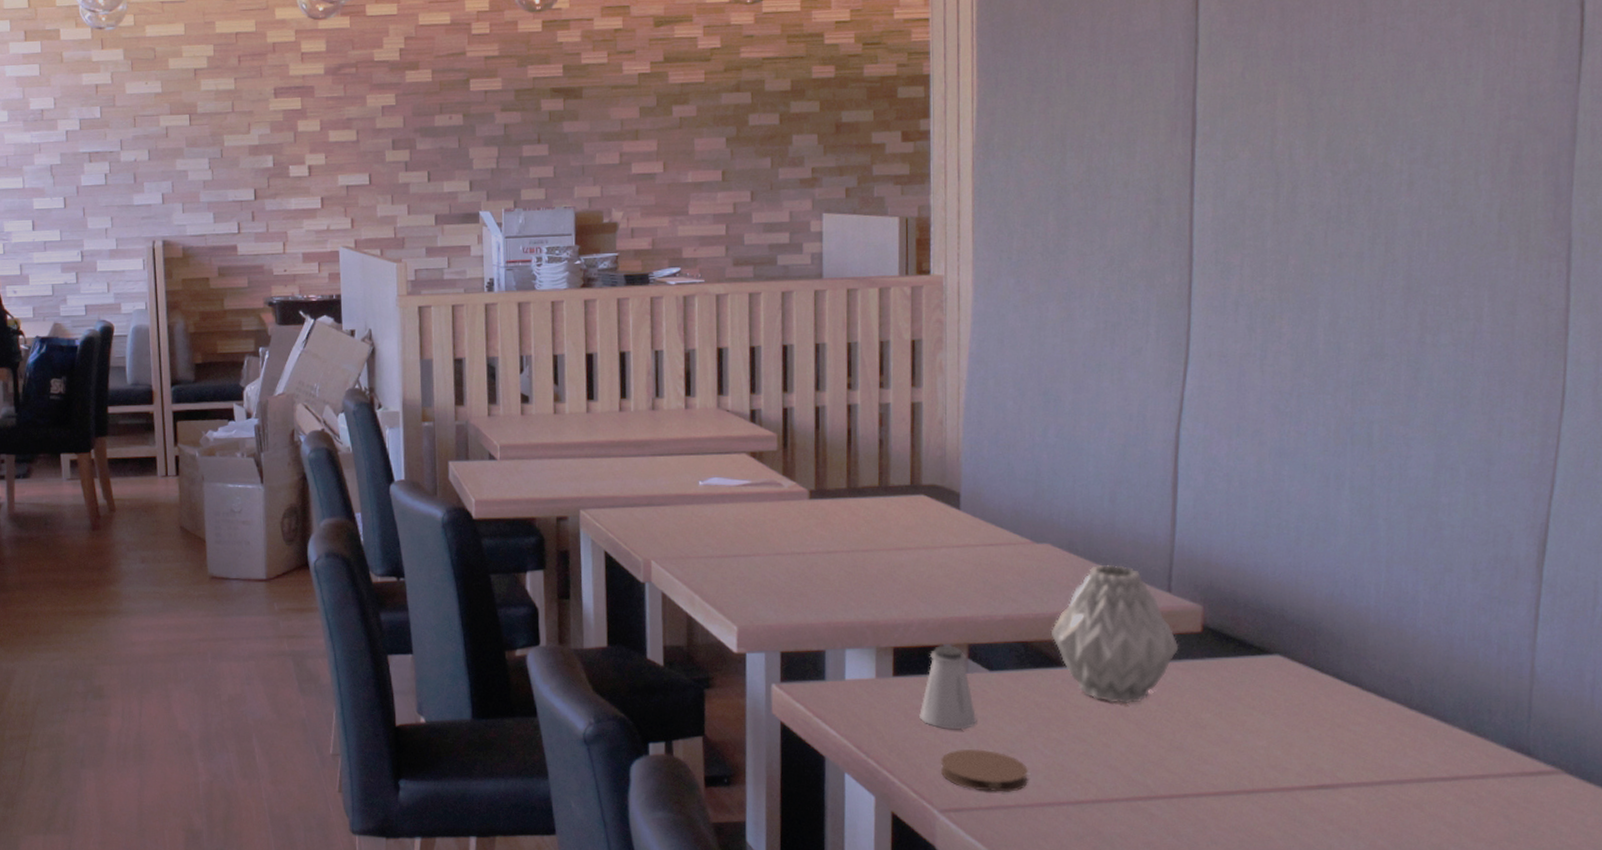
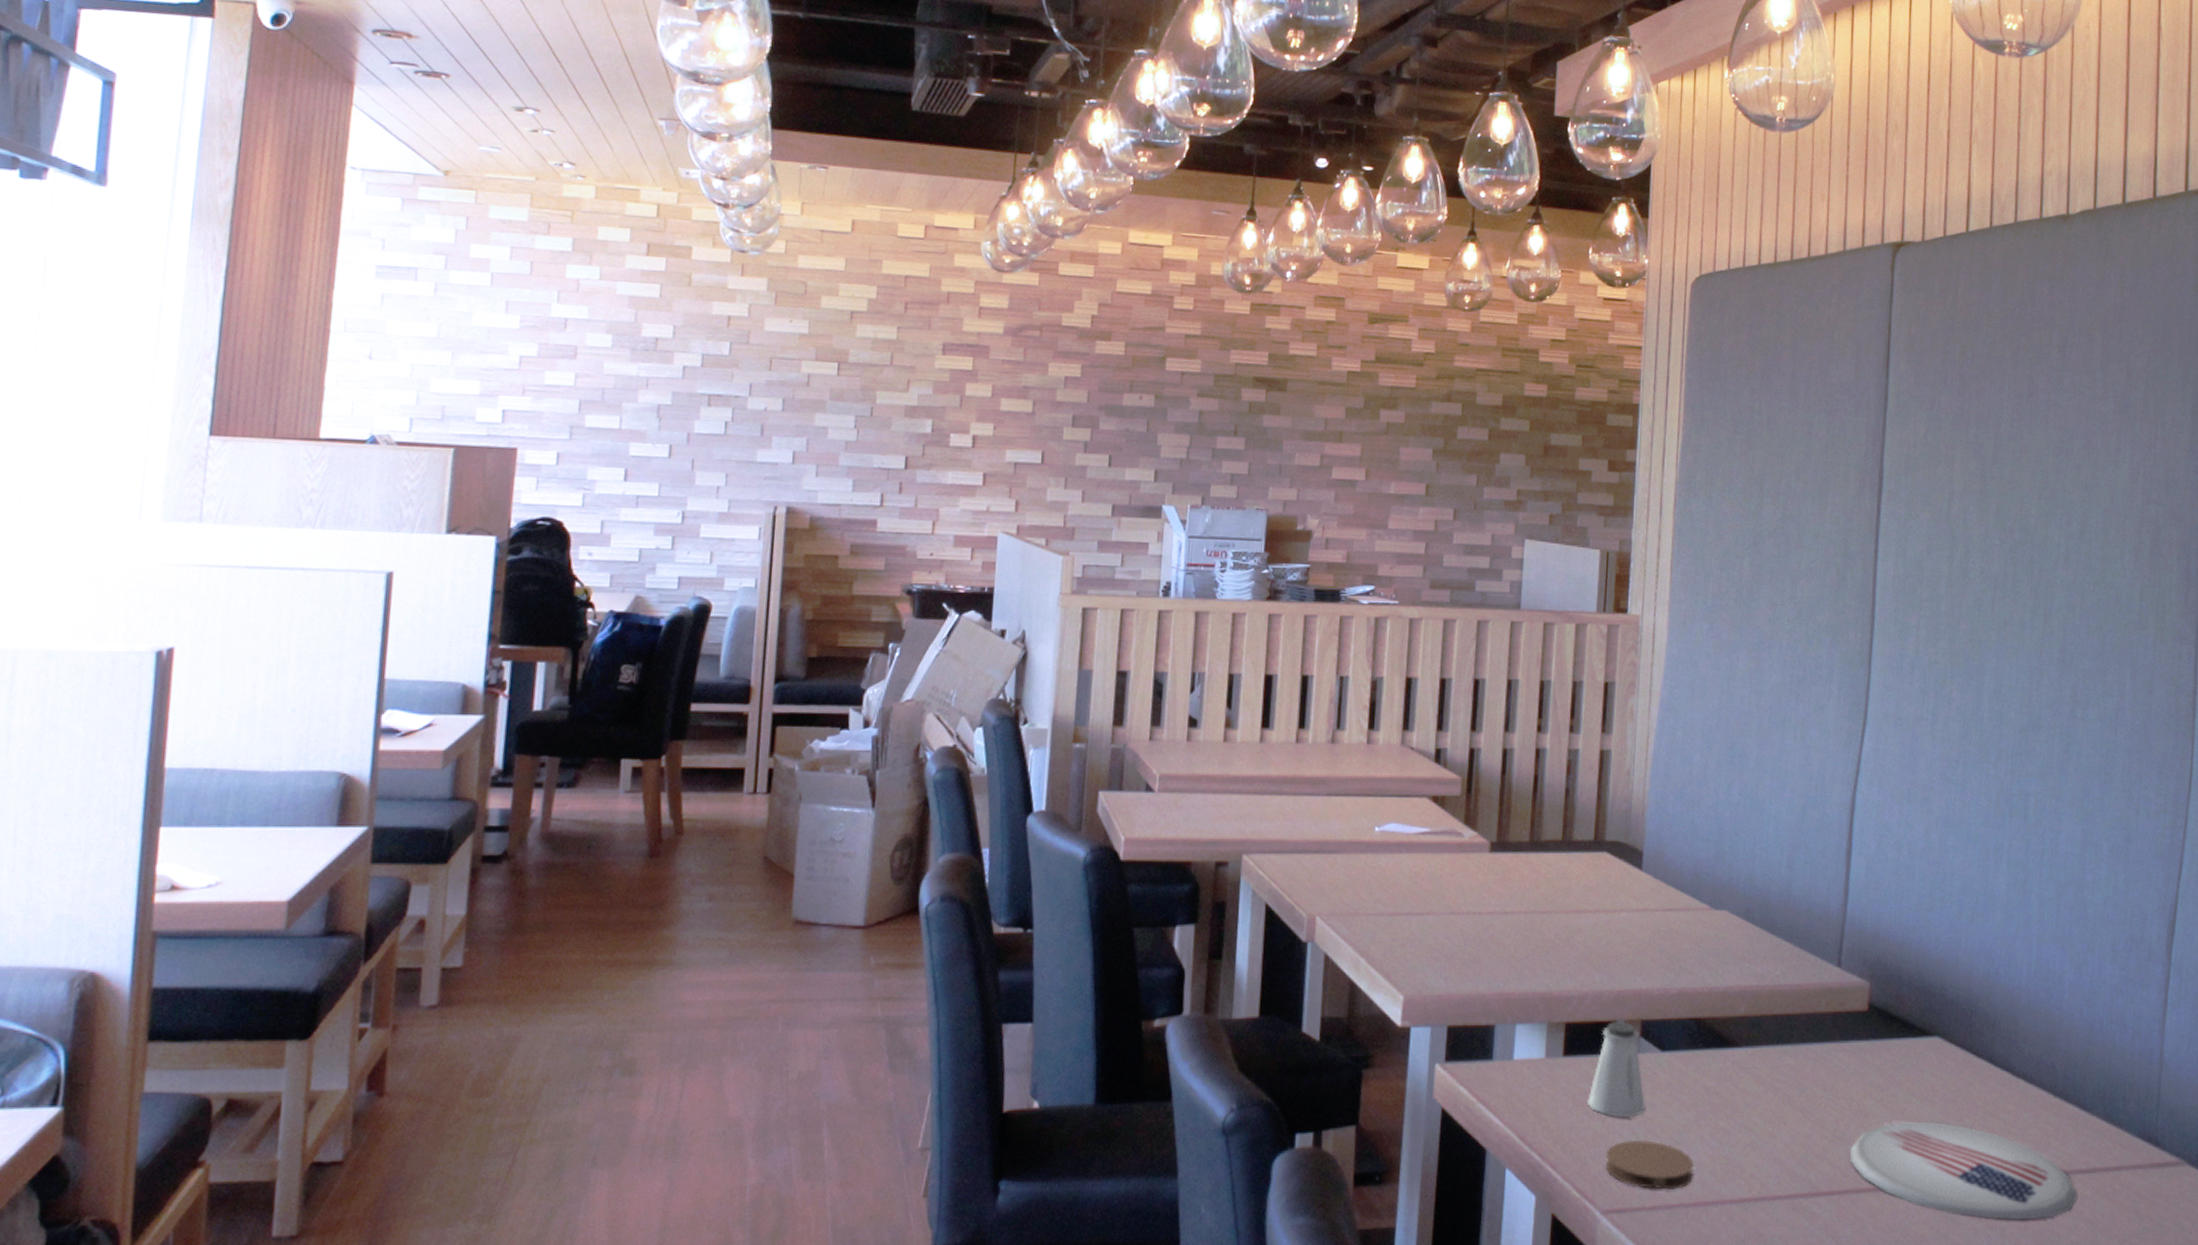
vase: present [1050,564,1179,705] -> none [1723,934,1846,1090]
plate: none [1187,732,1438,824] -> present [1849,1121,2078,1221]

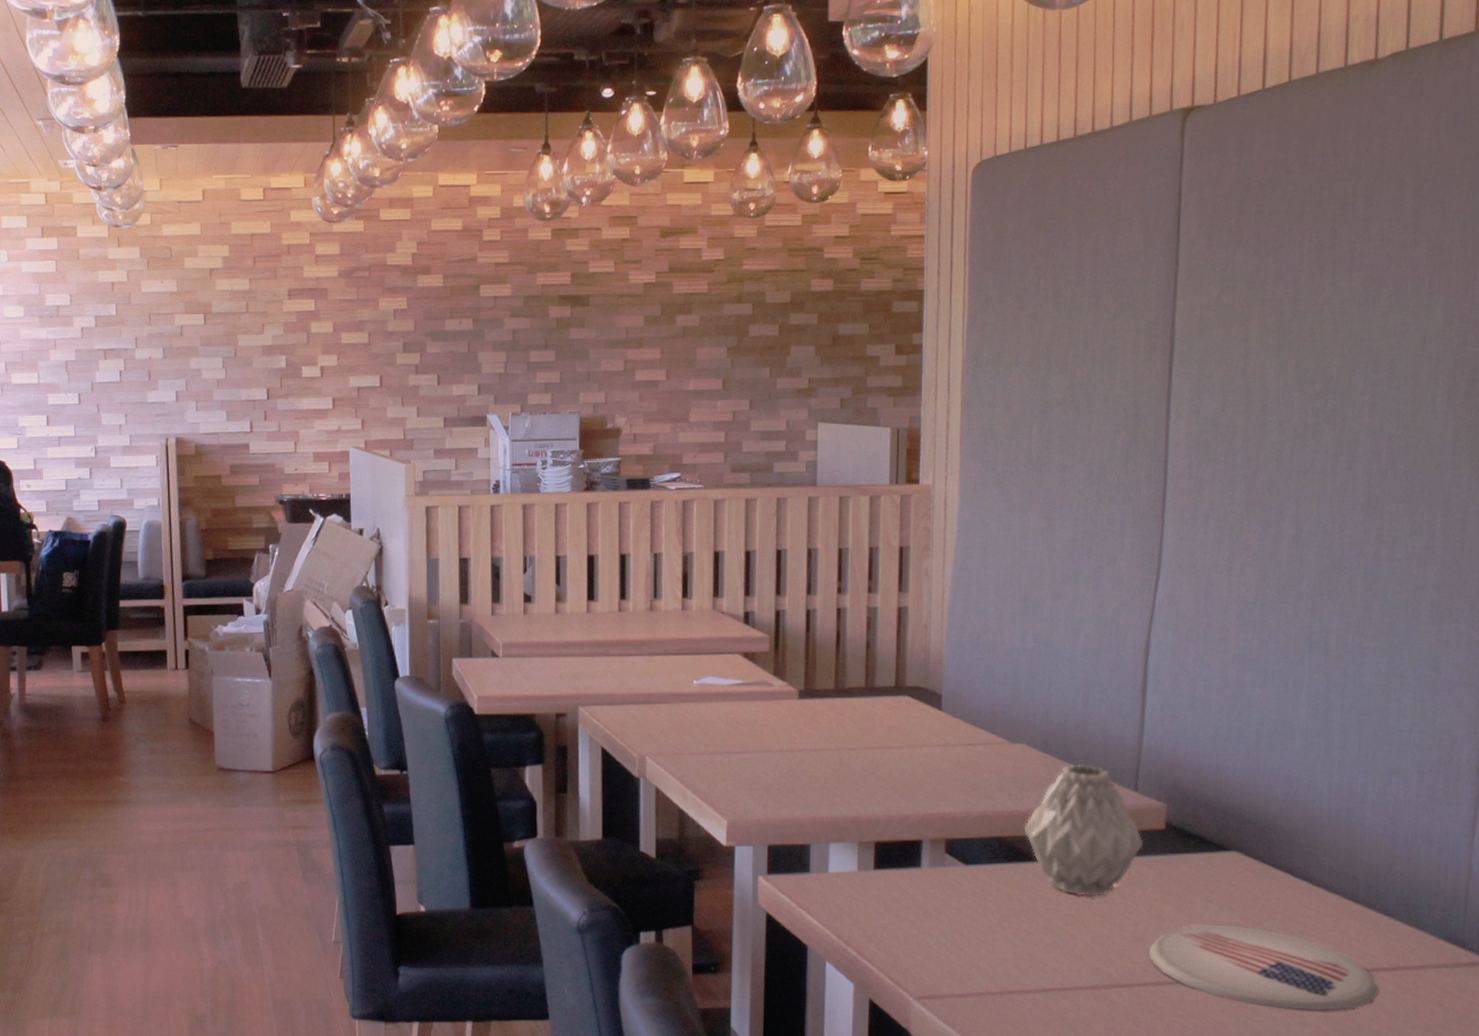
saltshaker: present [1587,1020,1646,1118] -> none [898,839,952,921]
coaster: present [1605,1139,1694,1190] -> none [916,938,999,980]
vase: none [1723,934,1846,1090] -> present [1023,764,1144,898]

